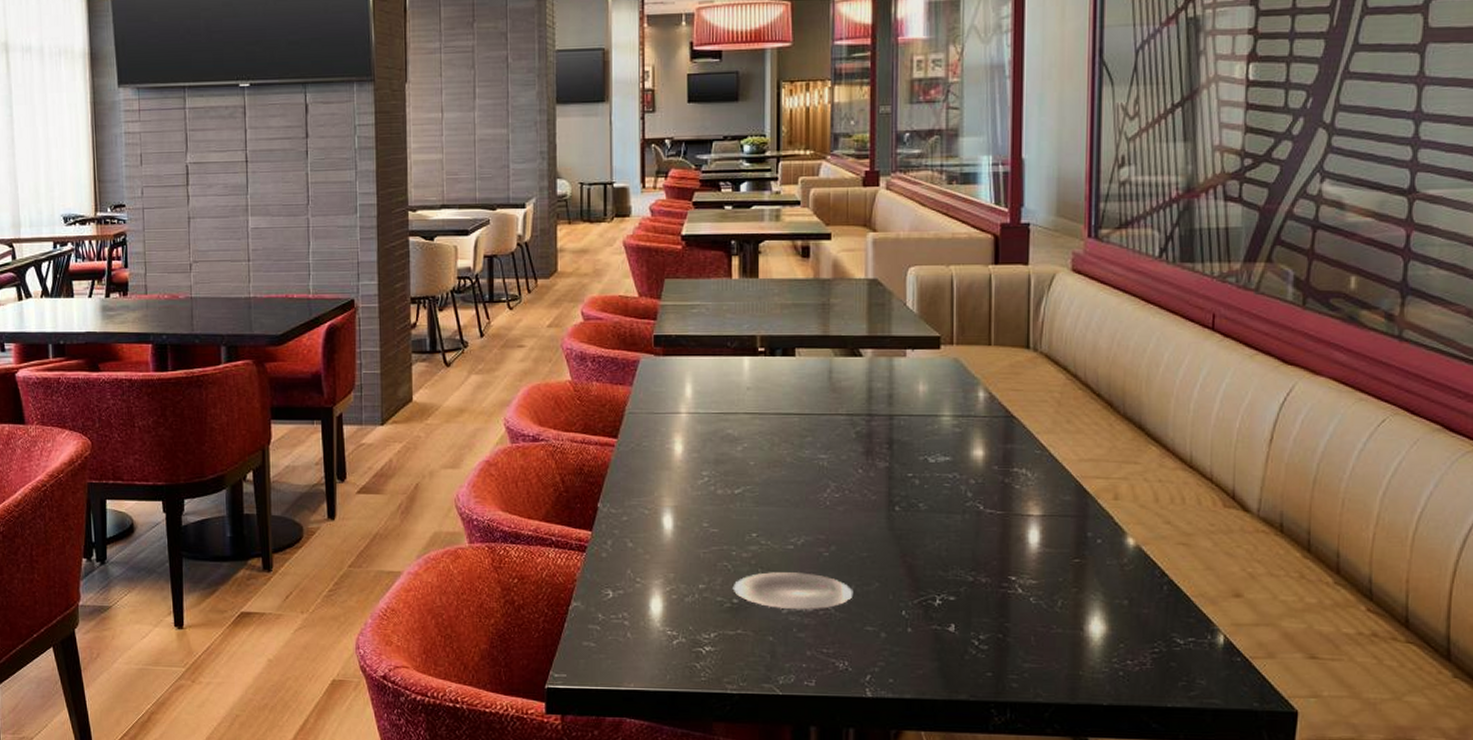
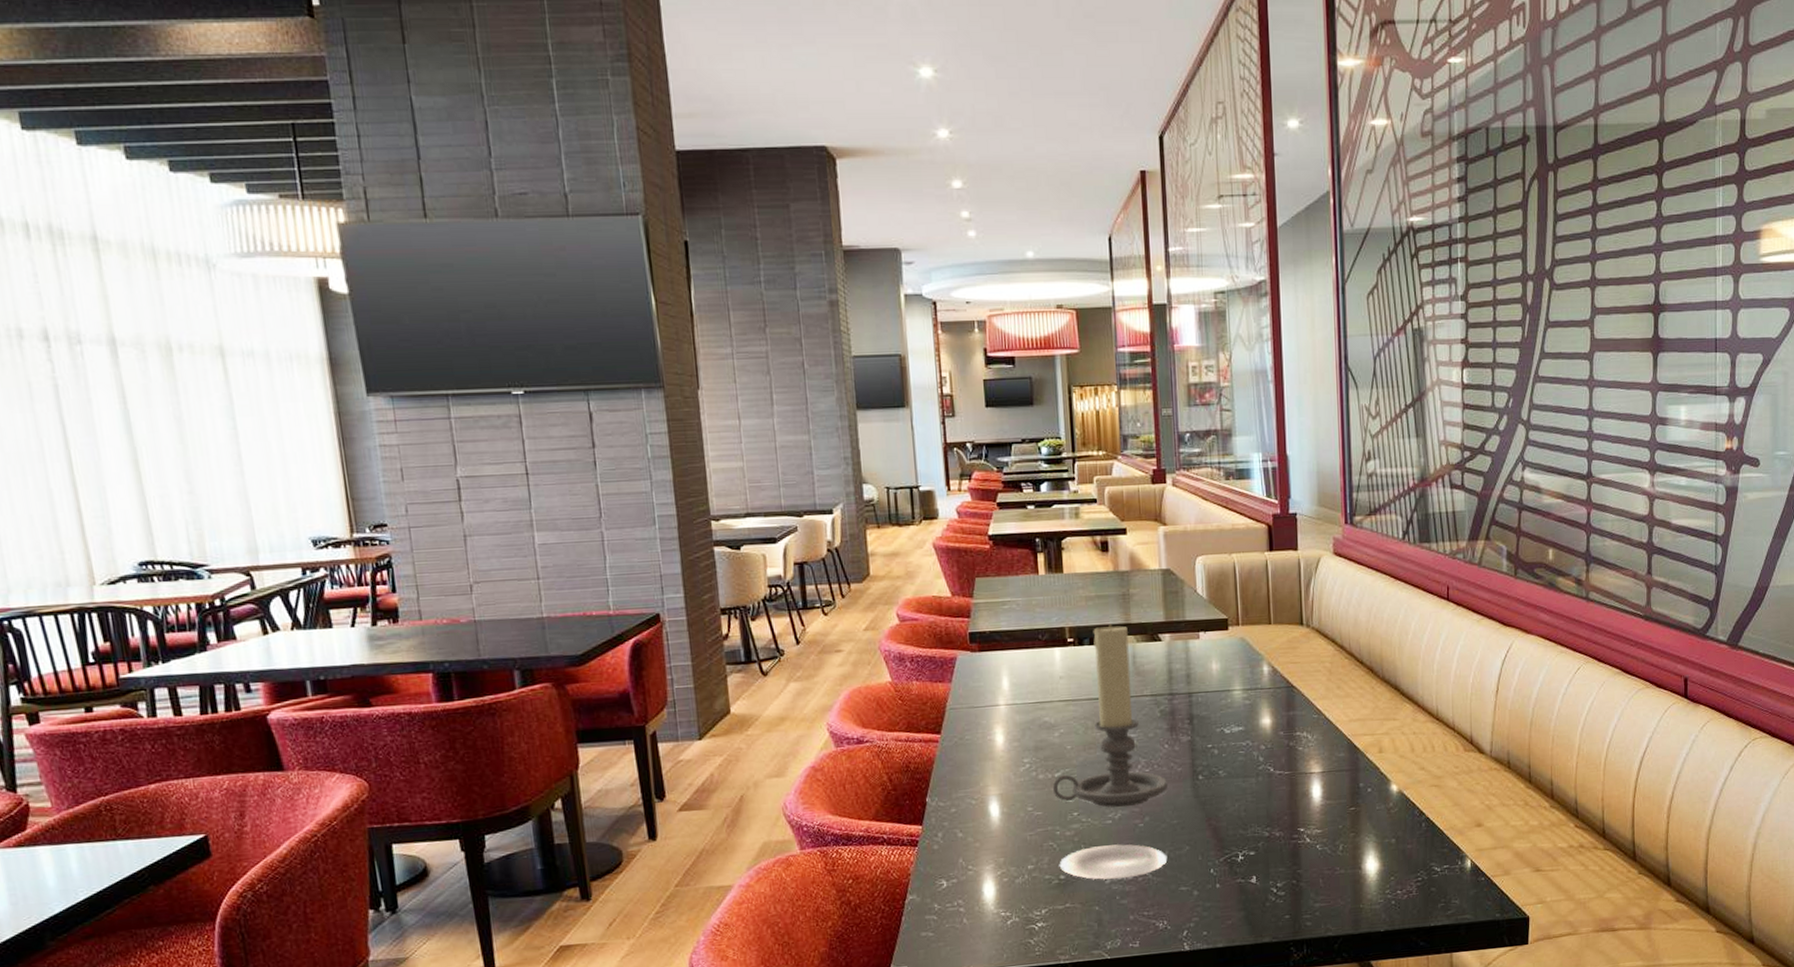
candle holder: none [731,334,859,533] -> present [1052,624,1167,808]

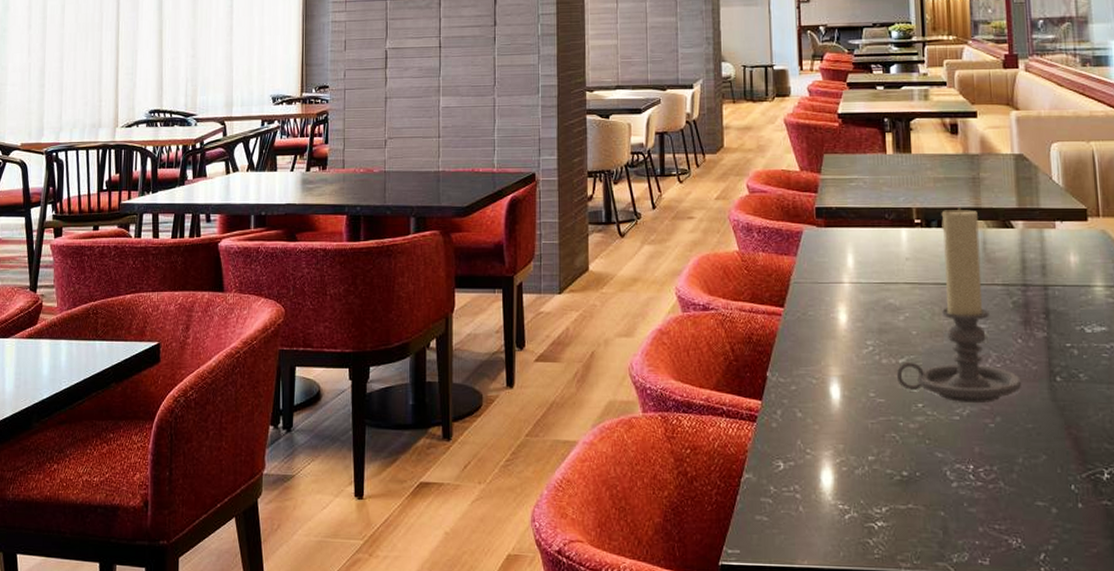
plate: present [1059,844,1168,880] -> none [901,444,1022,484]

